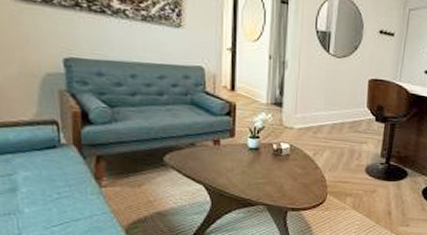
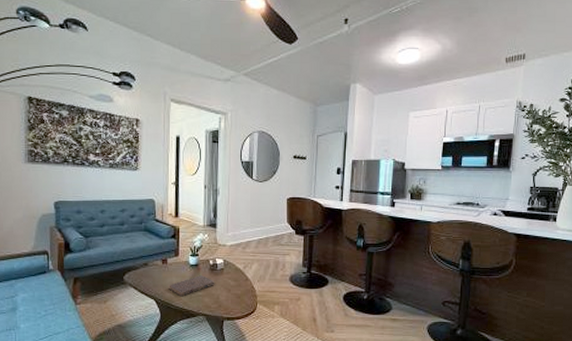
book: none [222,161,279,184] -> present [169,275,215,297]

